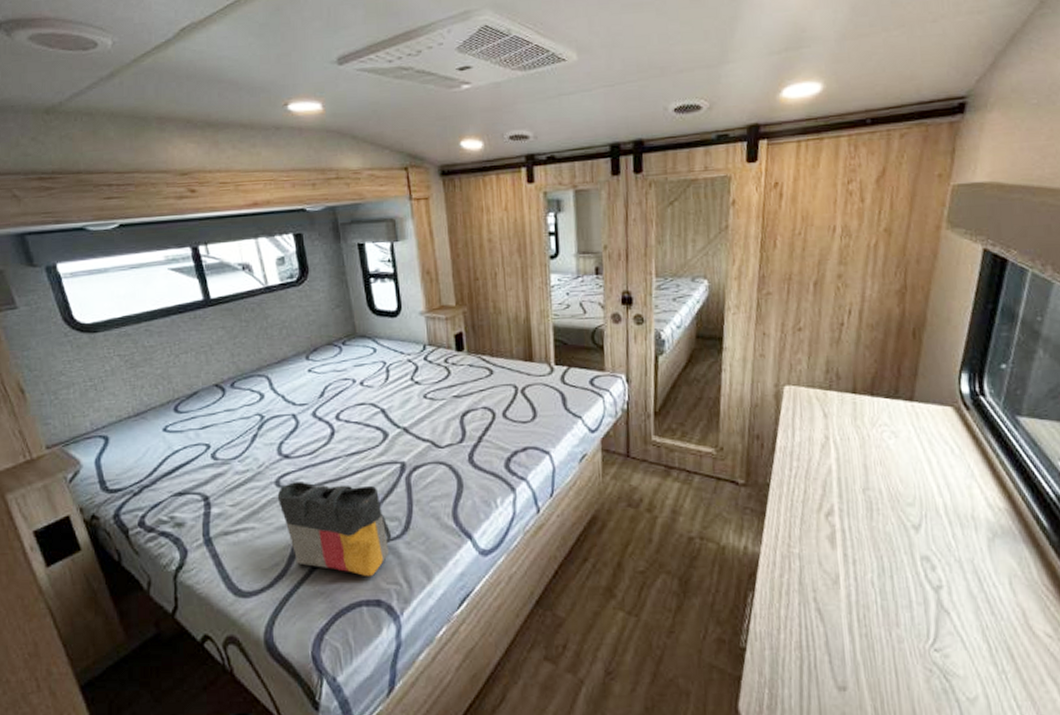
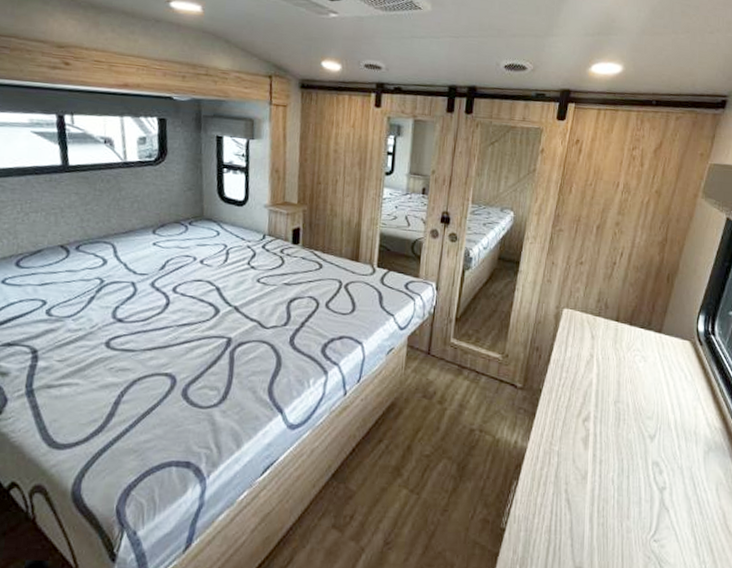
tote bag: present [277,480,392,577] -> none [105,344,210,440]

